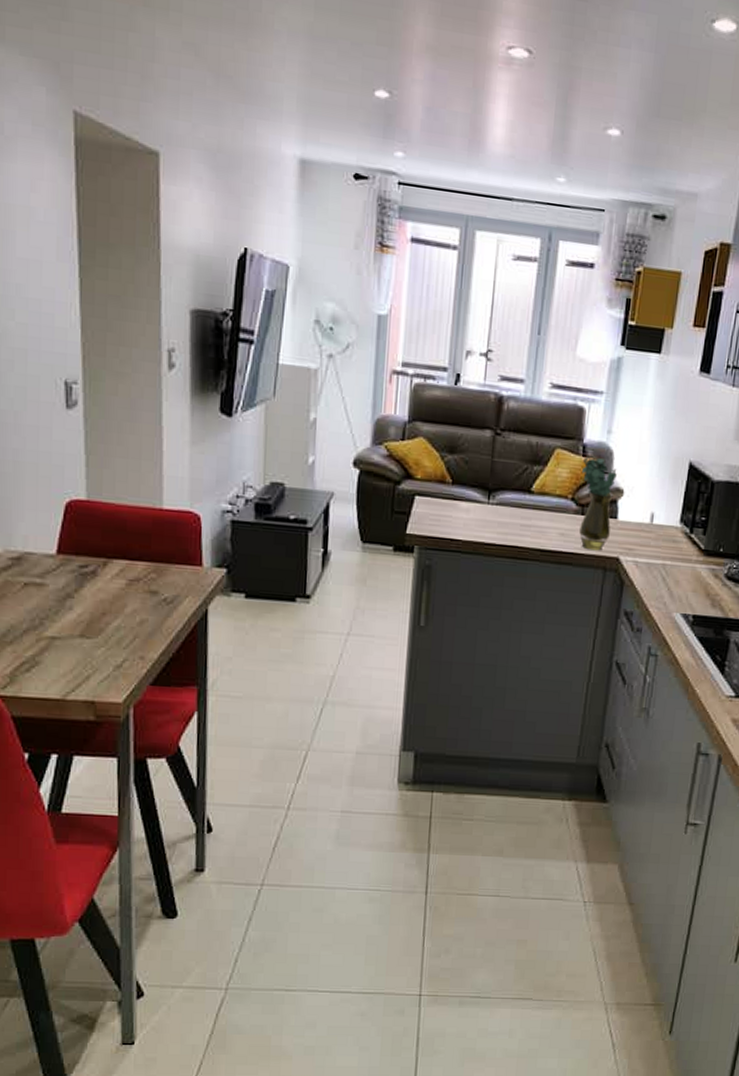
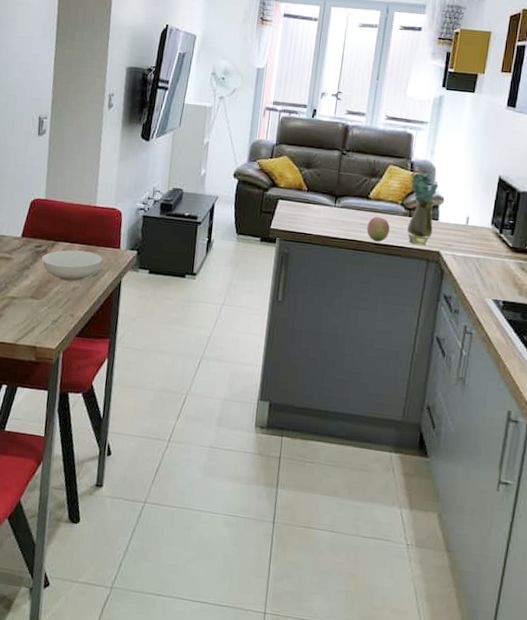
bowl: none [89,569,178,613] -> present [41,250,102,282]
fruit: none [529,515,559,548] -> present [366,217,390,242]

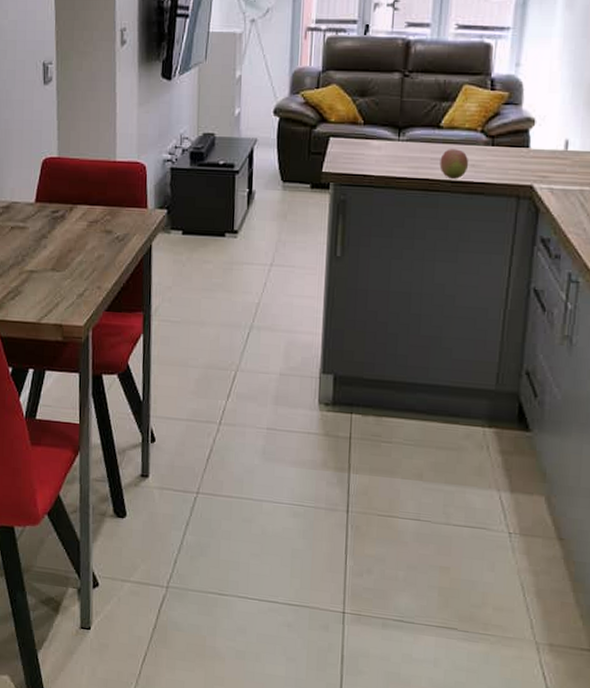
bowl: present [41,250,102,282] -> none [59,213,128,249]
vase: present [407,167,439,246] -> none [490,85,527,180]

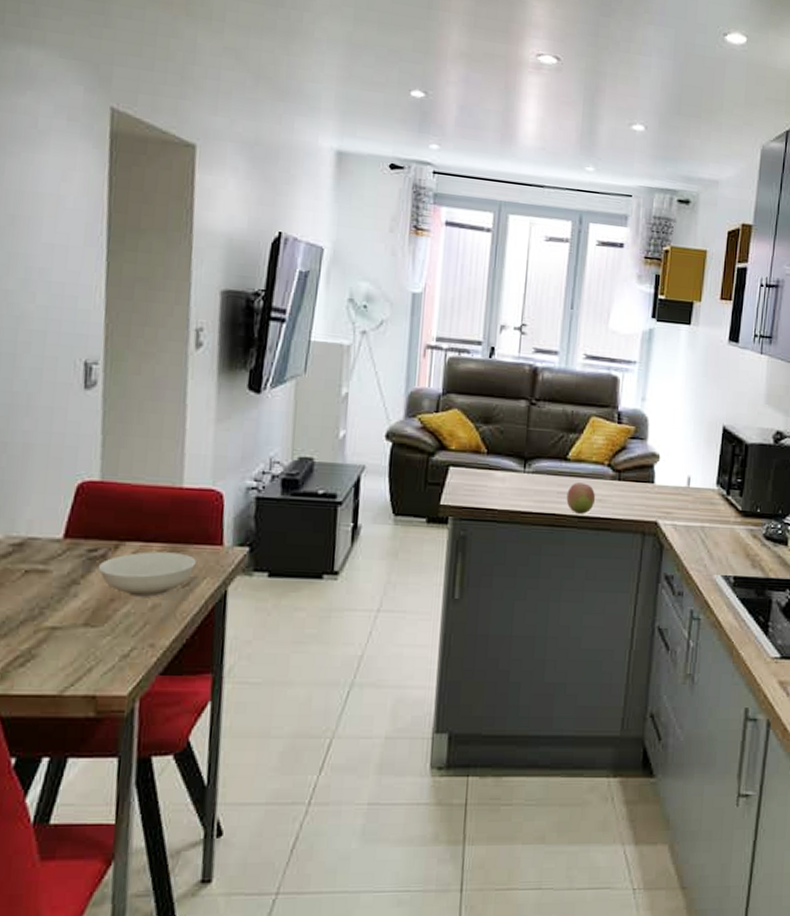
bowl: none [59,213,128,249] -> present [98,551,196,597]

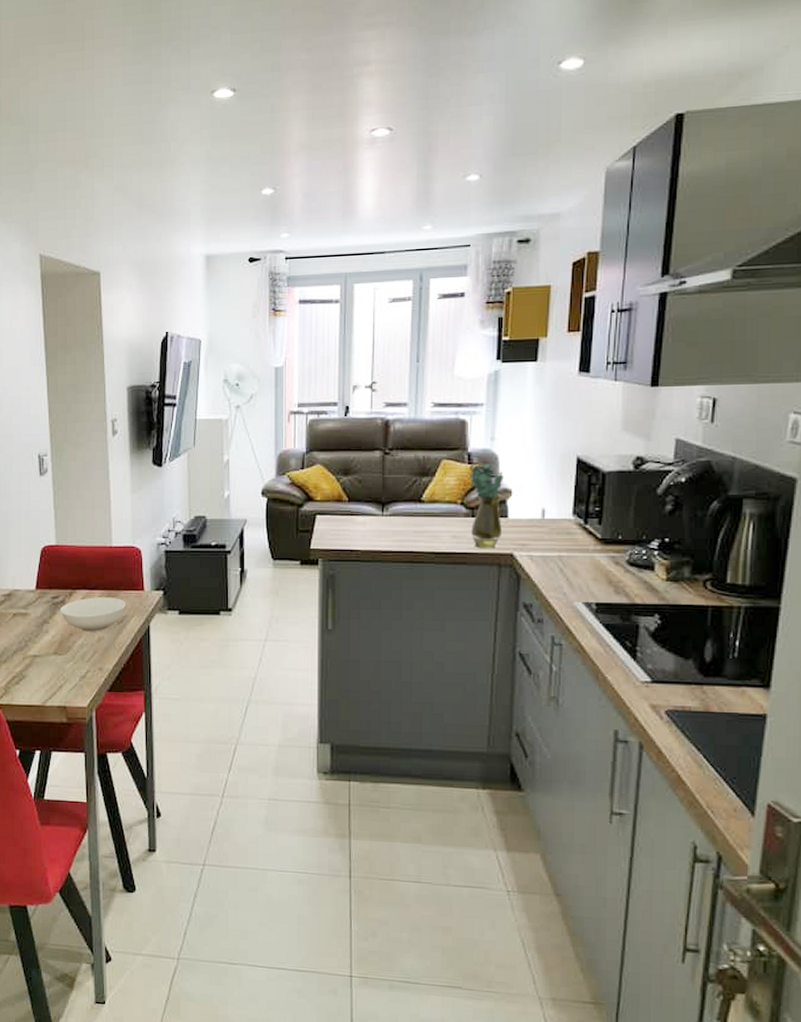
fruit: present [566,482,596,514] -> none [423,522,451,550]
vase: none [616,418,652,516] -> present [468,459,504,549]

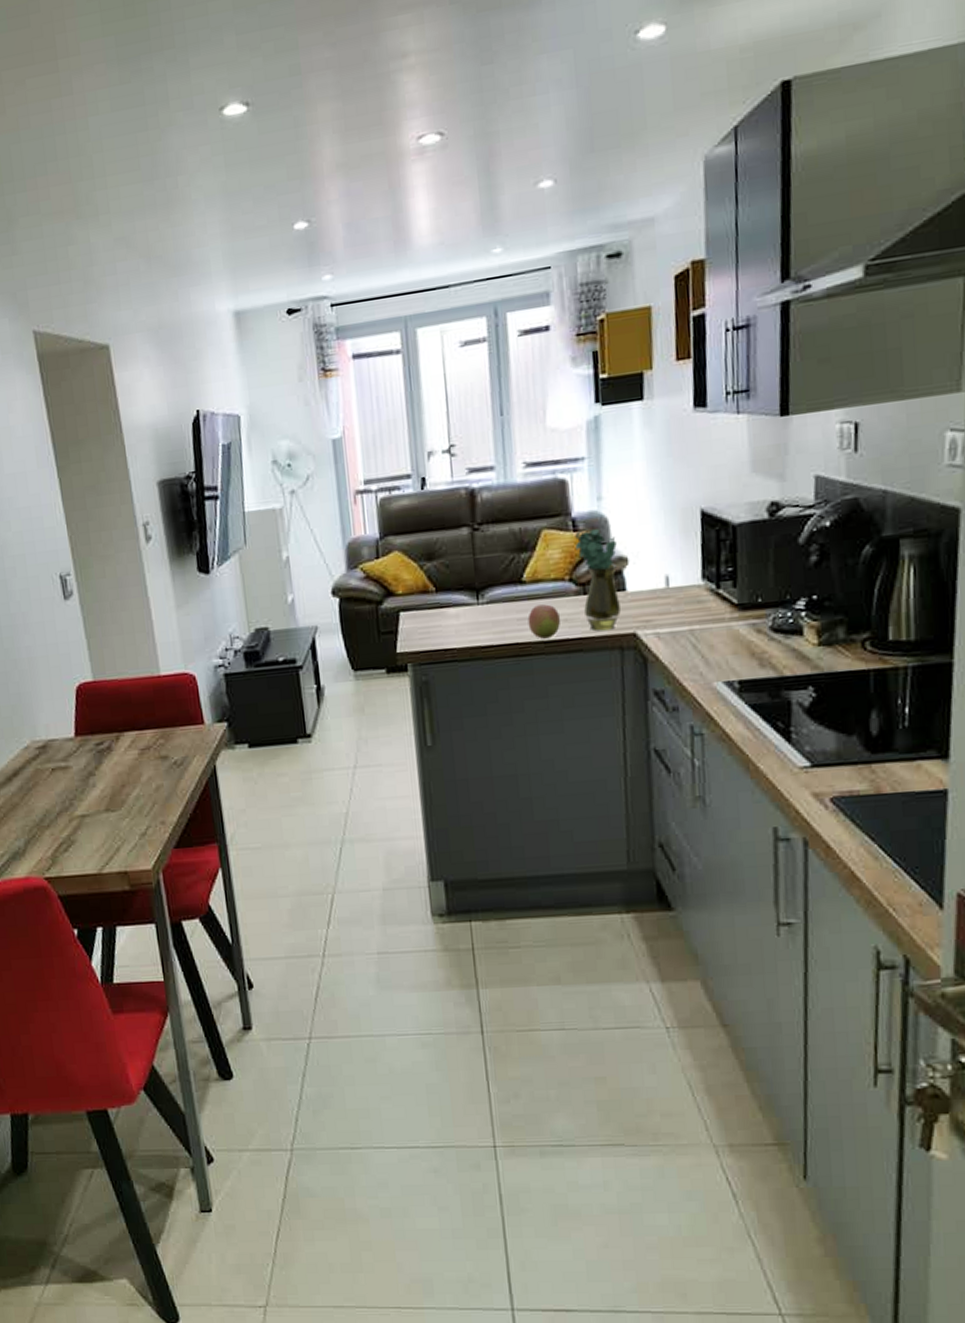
bowl: present [60,597,126,632] -> none [106,736,185,781]
fruit: none [423,522,451,550] -> present [527,604,561,639]

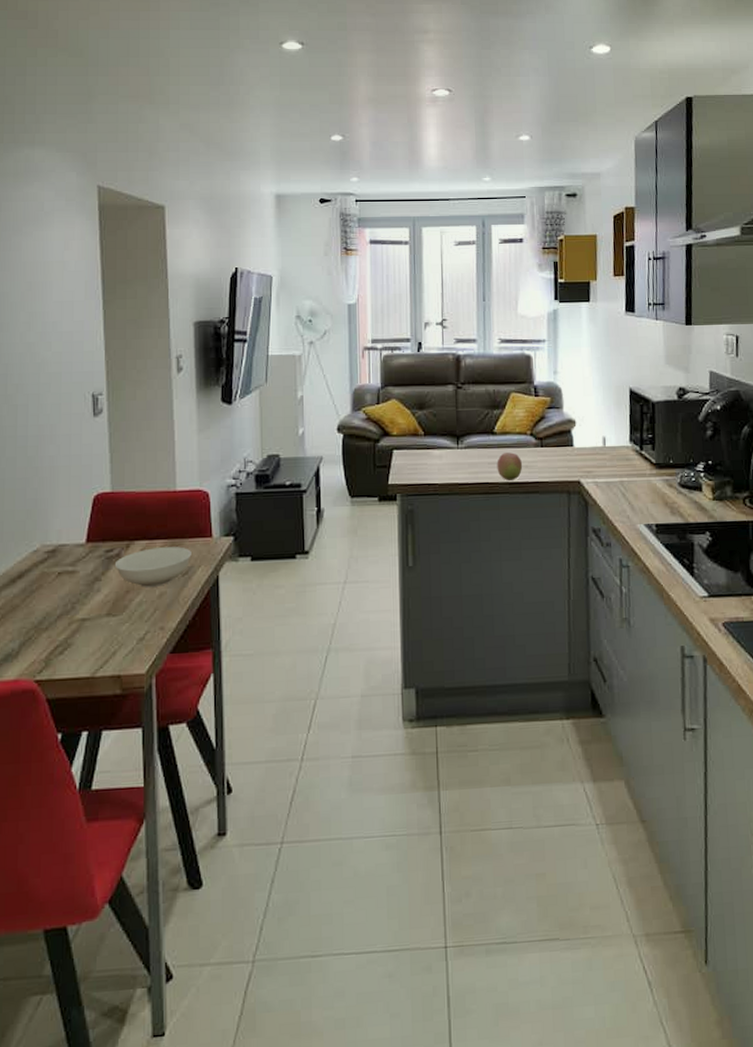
bowl: none [106,736,185,781] -> present [114,546,191,587]
vase: present [574,525,621,631] -> none [535,392,569,477]

